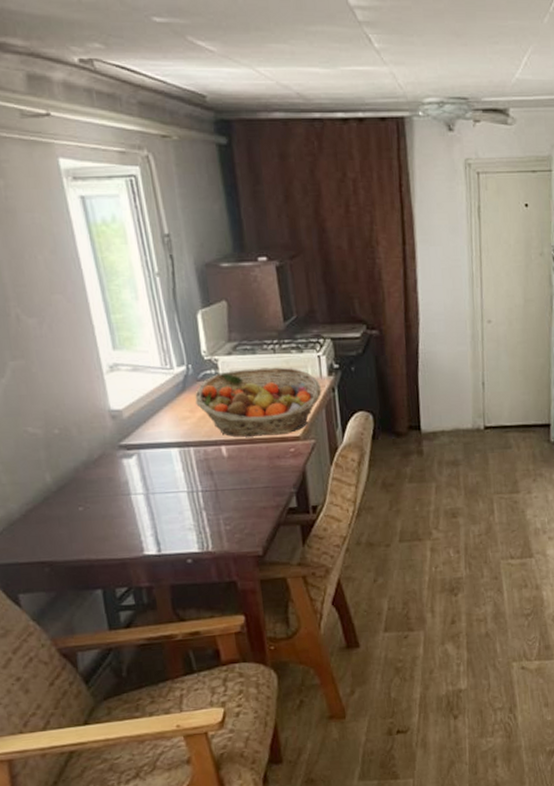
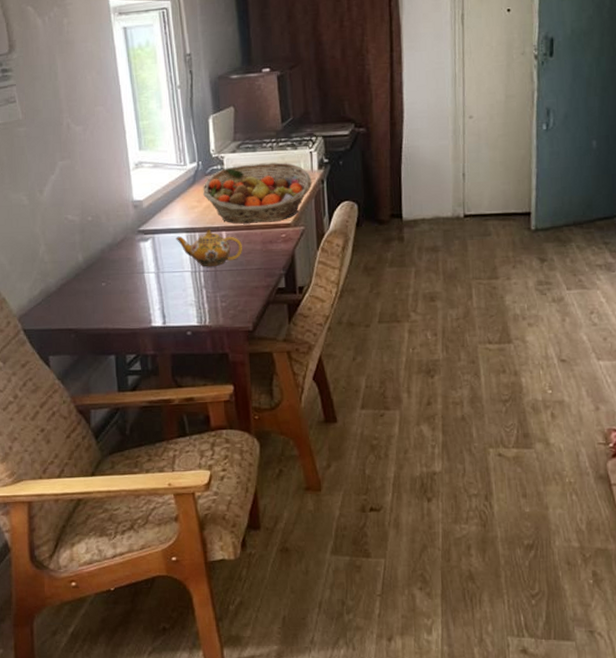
teapot: none [166,442,246,487] -> present [176,228,242,267]

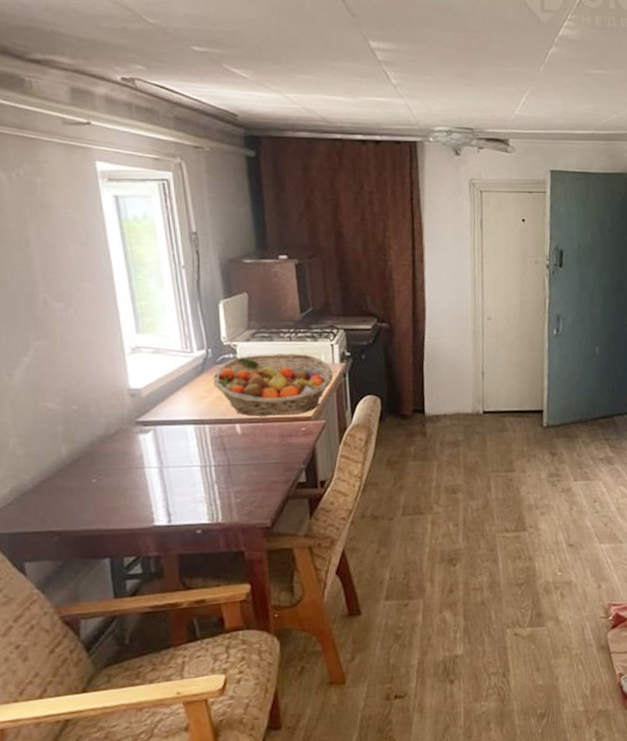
teapot: present [176,228,242,267] -> none [182,420,259,462]

